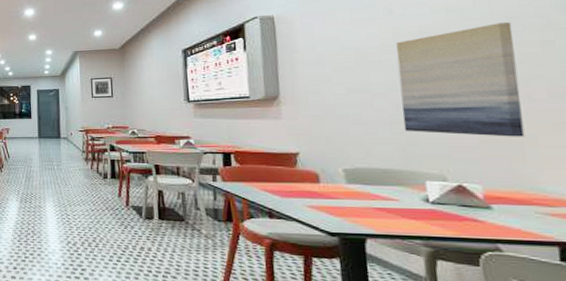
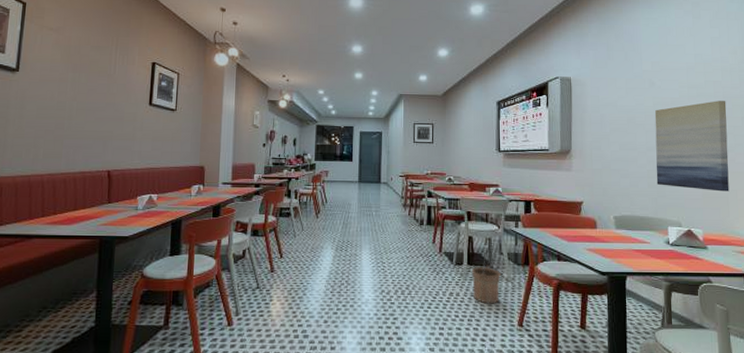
bucket: none [164,210,200,262] -> present [472,255,502,304]

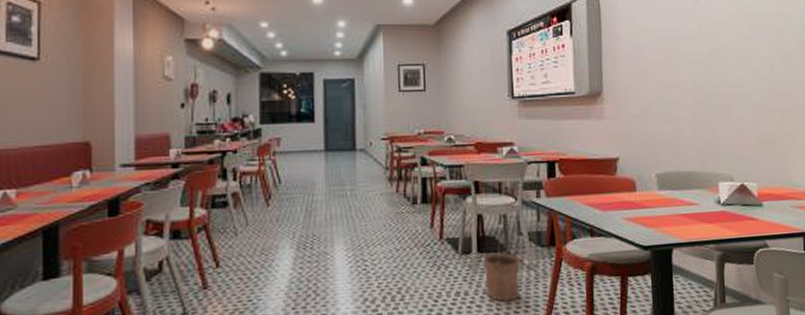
wall art: present [654,101,729,192] -> none [700,21,785,135]

